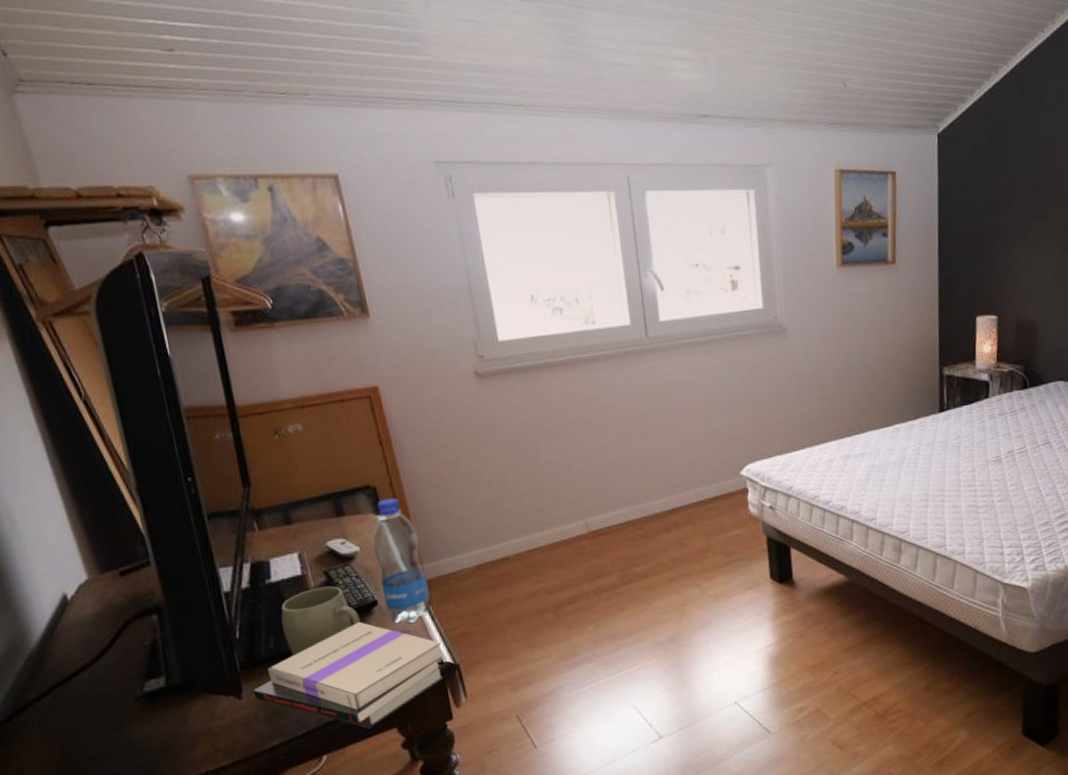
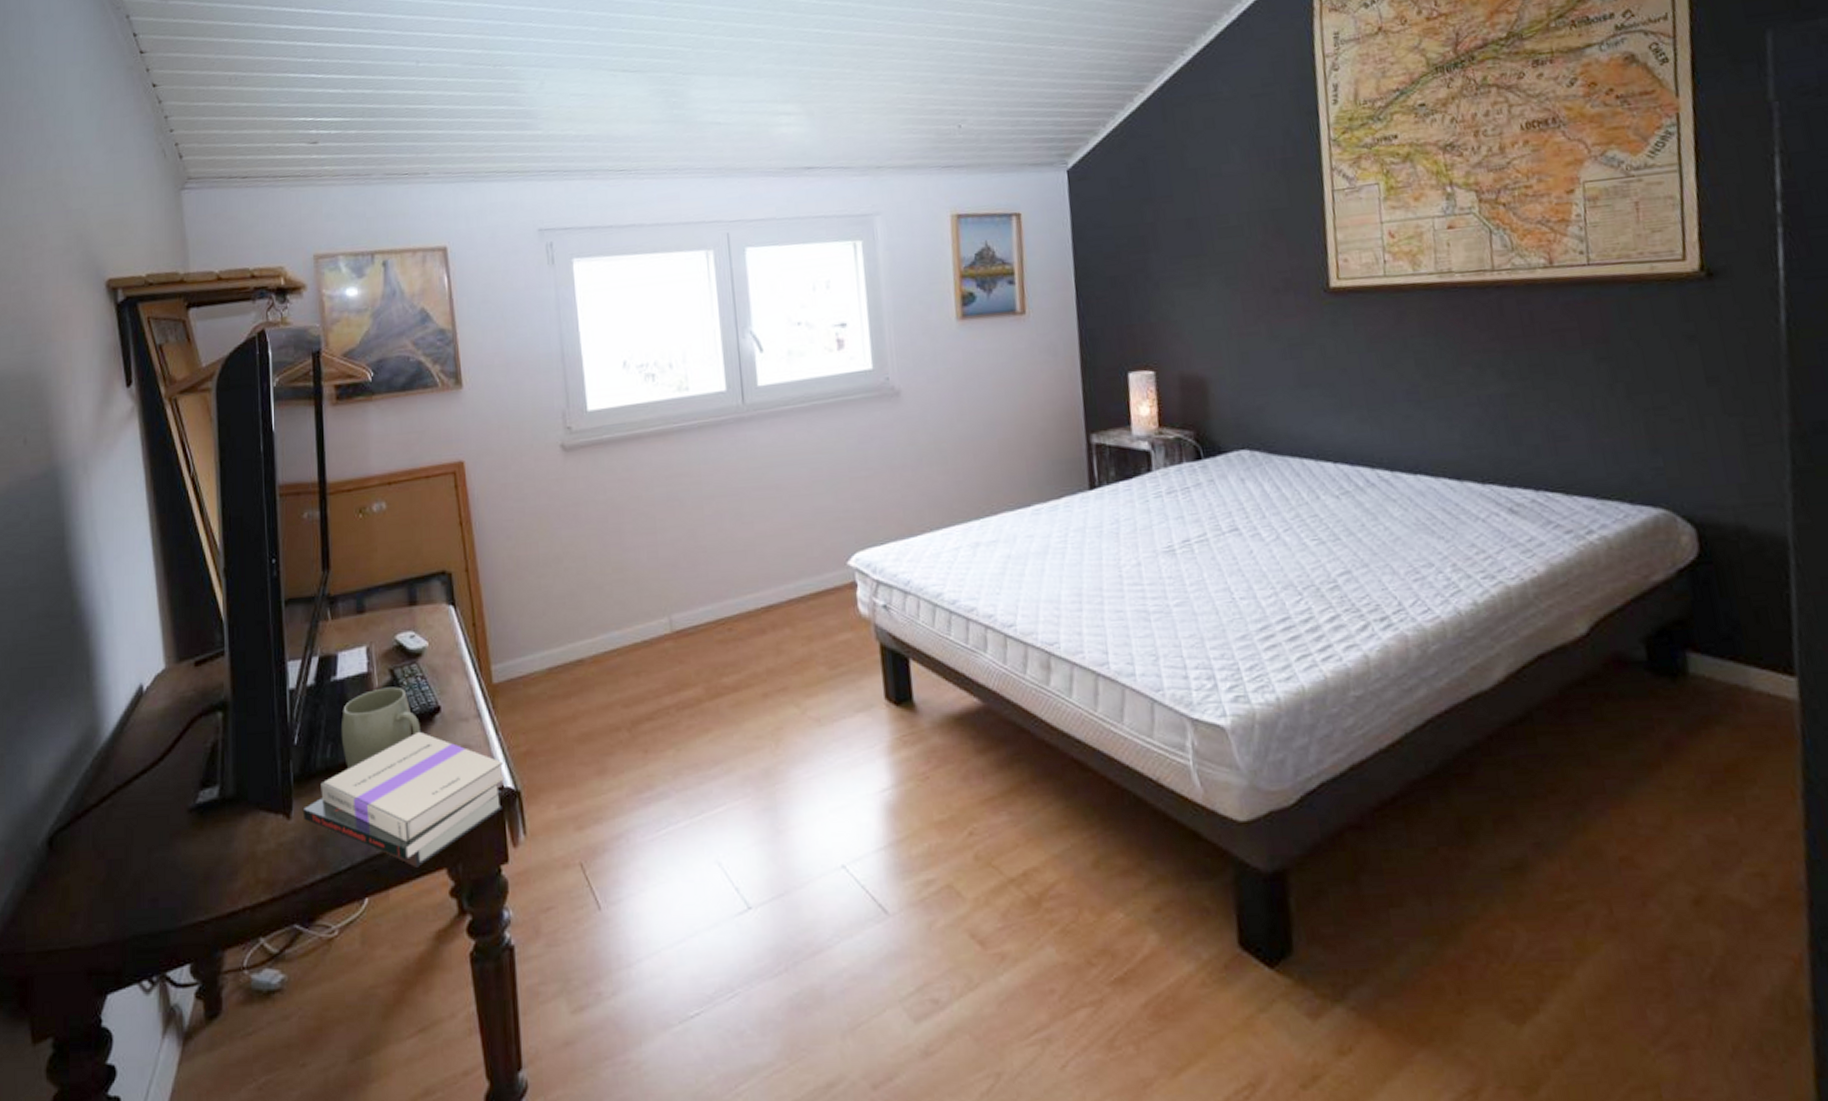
bottle: present [372,498,431,624] -> none [442,586,496,737]

